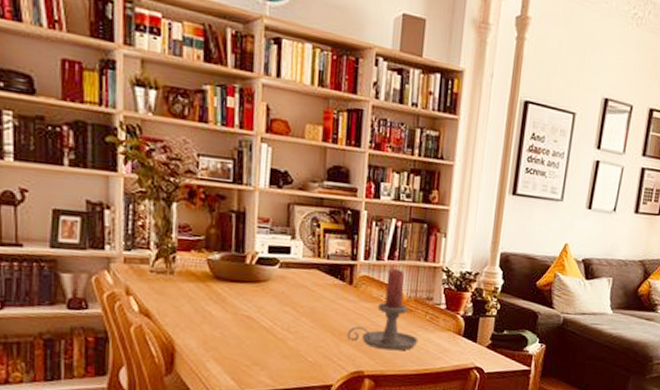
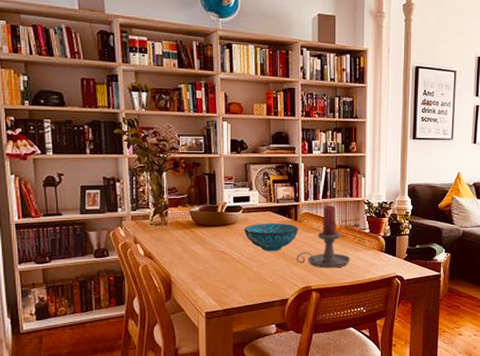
decorative bowl: none [280,284,354,323] -> present [244,224,299,252]

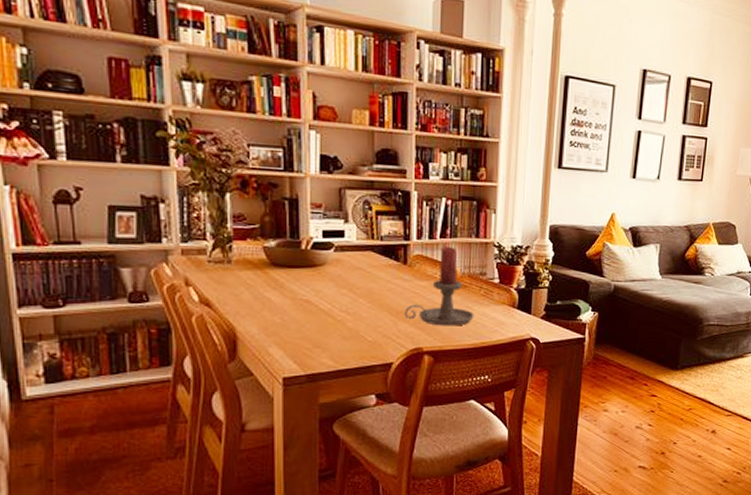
decorative bowl: present [244,224,299,252] -> none [336,266,409,303]

